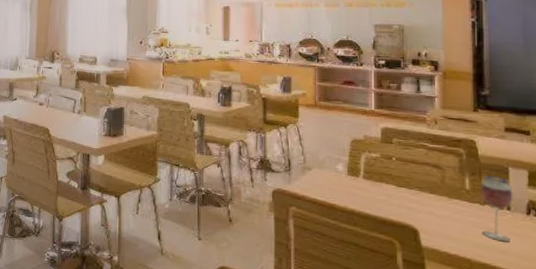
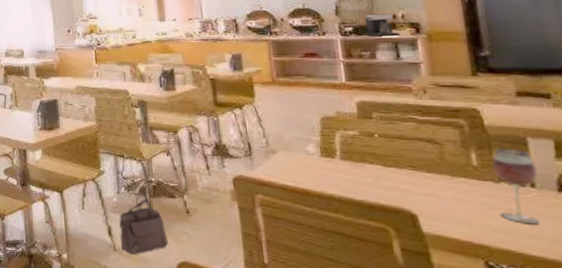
handbag: none [168,200,211,259] -> present [119,192,169,255]
coffee maker: none [395,50,421,72] -> present [364,13,399,37]

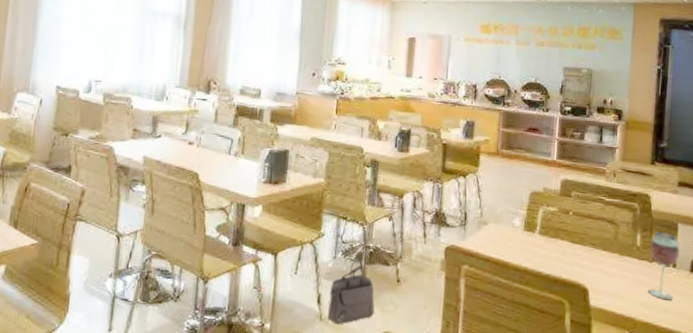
coffee maker: present [364,13,399,37] -> none [580,96,605,120]

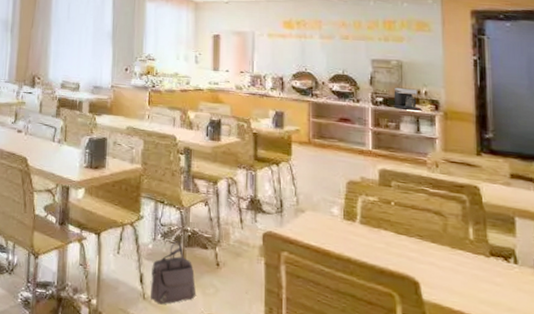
coffee maker: none [580,96,605,120] -> present [393,87,421,111]
wineglass: present [648,230,680,300] -> none [485,224,520,299]

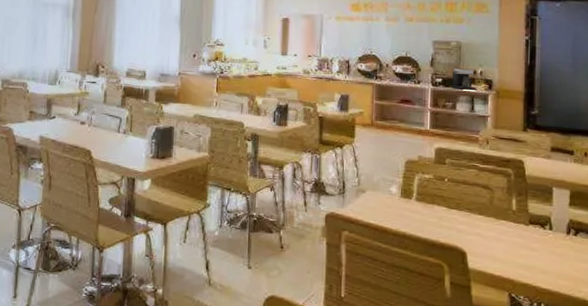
handbag: present [151,240,197,305] -> none [216,226,261,290]

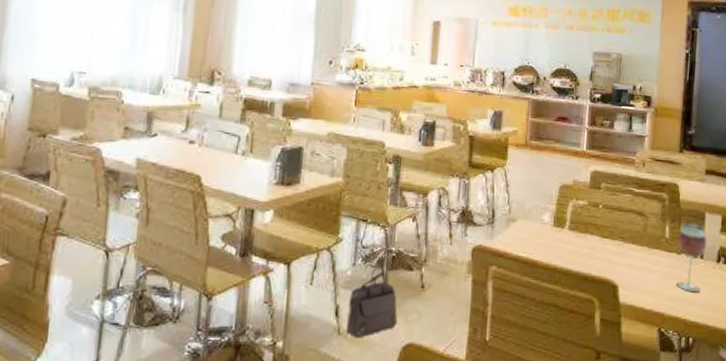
handbag: none [216,226,261,290] -> present [346,263,398,338]
wineglass: none [526,195,555,262] -> present [677,221,707,293]

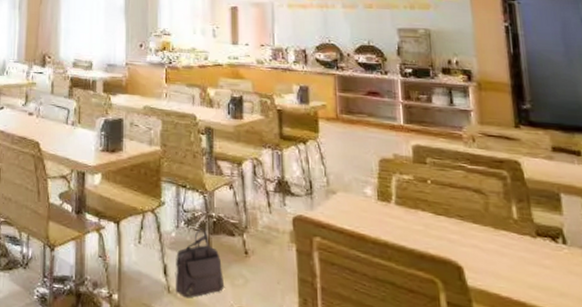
coffee maker: present [610,82,635,107] -> none [423,57,453,82]
wineglass: present [677,221,707,293] -> none [529,201,570,283]

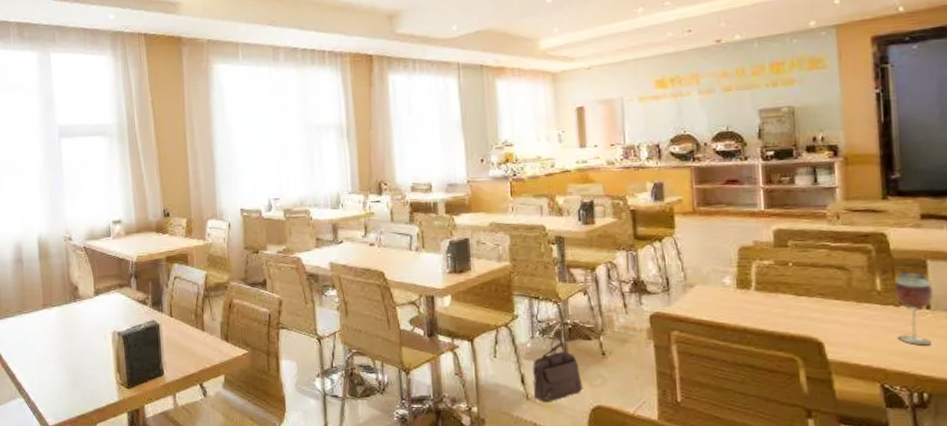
wineglass: none [529,201,570,283] -> present [894,271,933,346]

